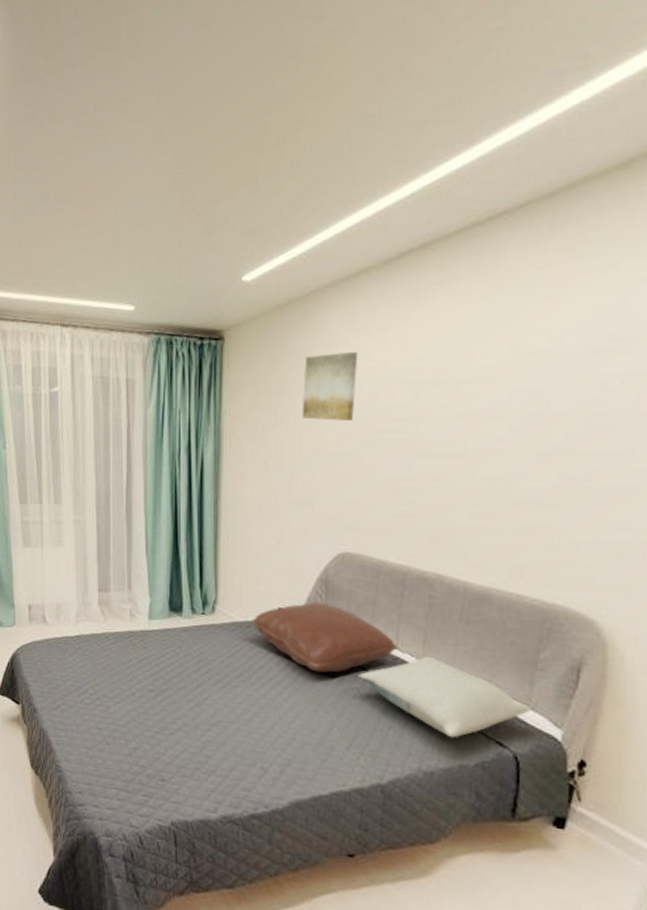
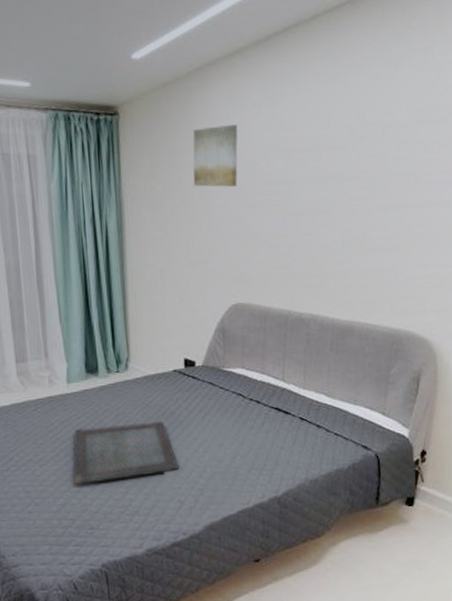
serving tray: none [148,669,264,733] -> present [73,421,178,485]
pillow: present [251,601,398,673] -> none [161,348,284,411]
pillow: present [358,655,533,738] -> none [254,383,387,449]

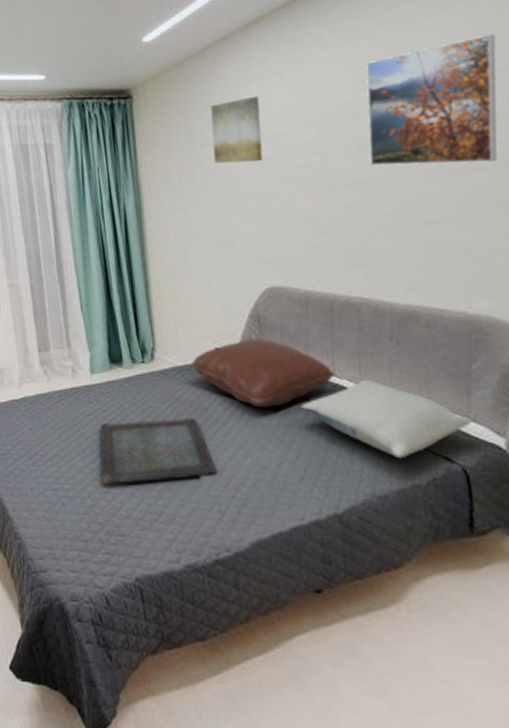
pillow: none [161,348,284,411] -> present [190,337,335,408]
pillow: none [254,383,387,449] -> present [301,379,474,459]
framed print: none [327,88,436,201] -> present [366,34,498,166]

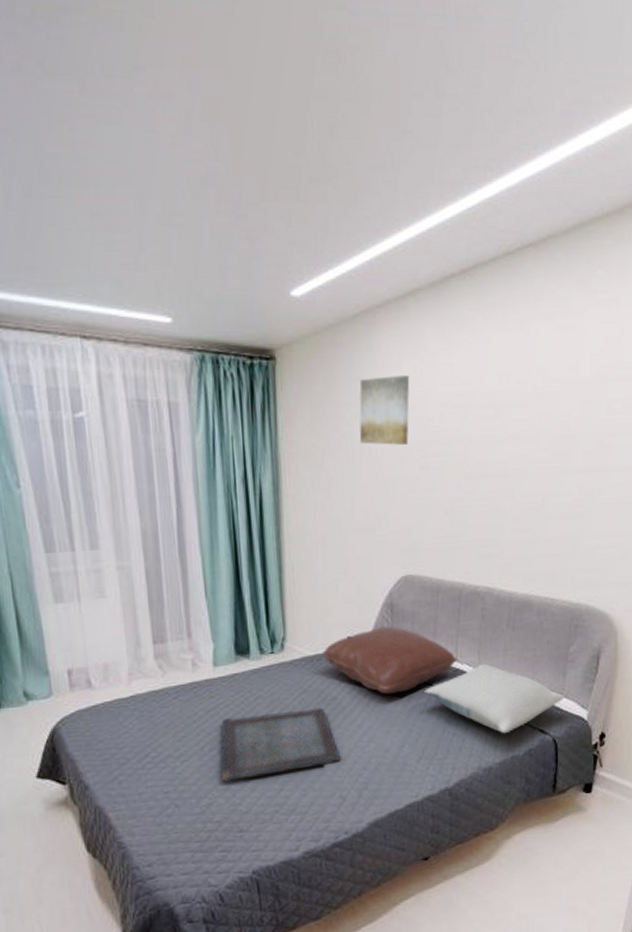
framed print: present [366,34,498,166] -> none [506,343,621,464]

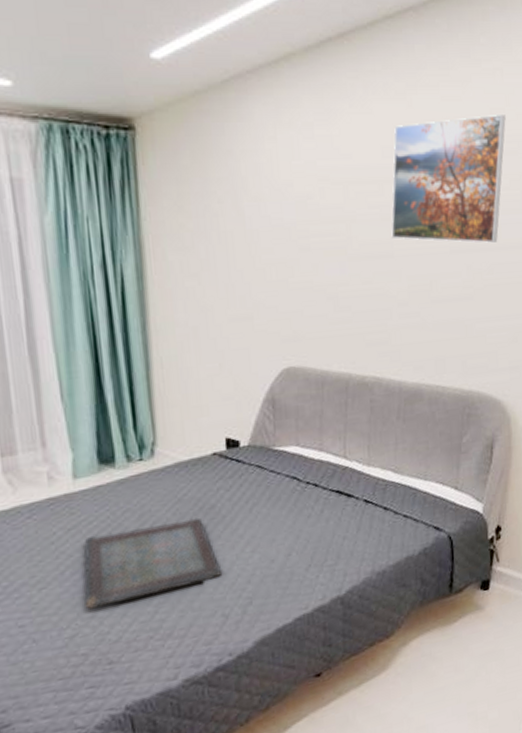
pillow: present [322,625,458,695] -> none [197,423,346,499]
wall art: present [359,376,410,445] -> none [231,148,287,225]
pillow: present [424,663,566,734] -> none [311,459,460,534]
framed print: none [506,343,621,464] -> present [391,115,506,243]

